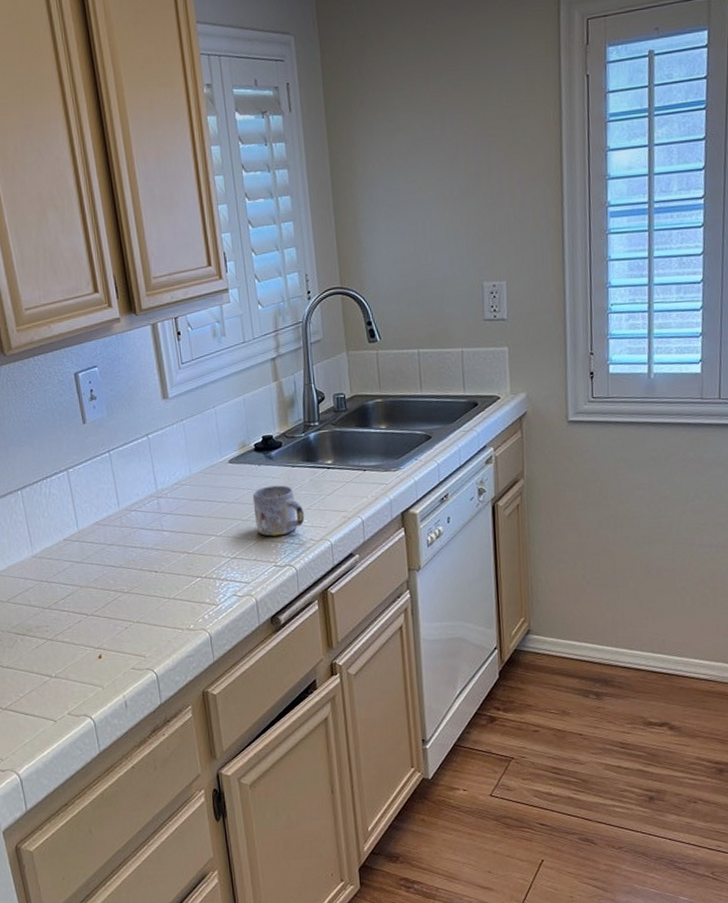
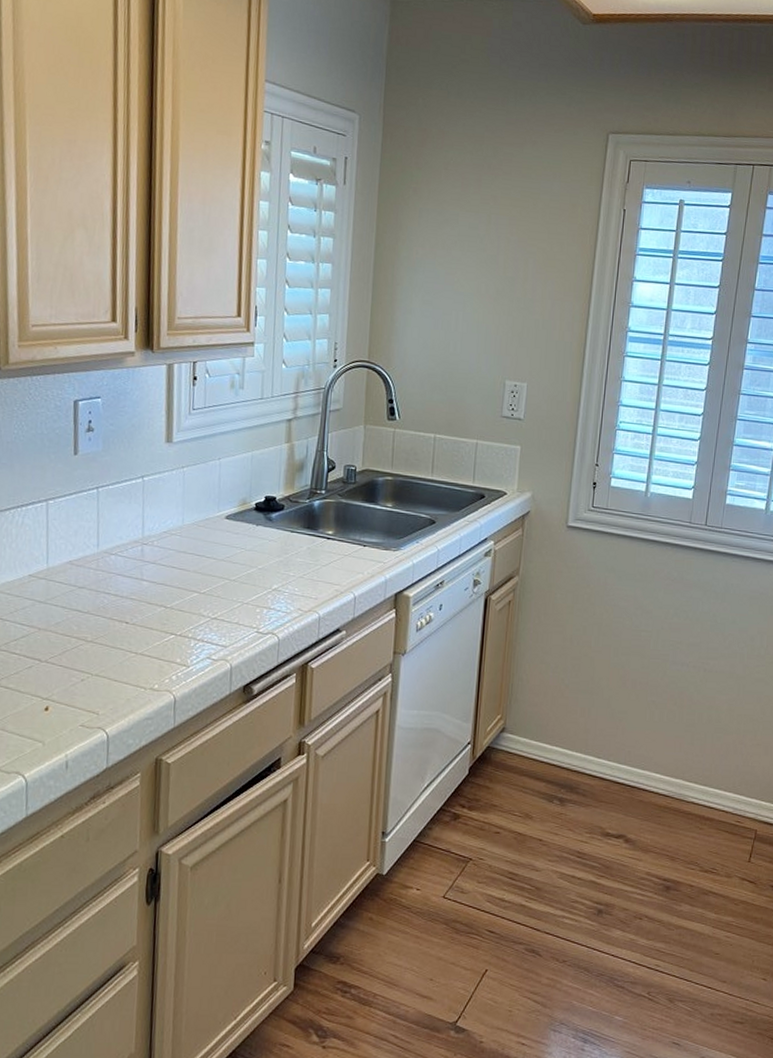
mug: present [252,485,305,537] -> none [243,548,297,602]

